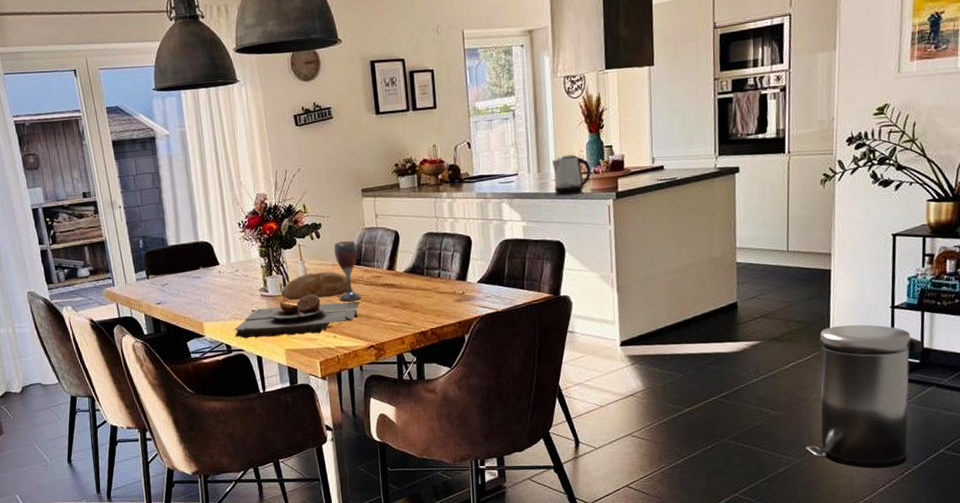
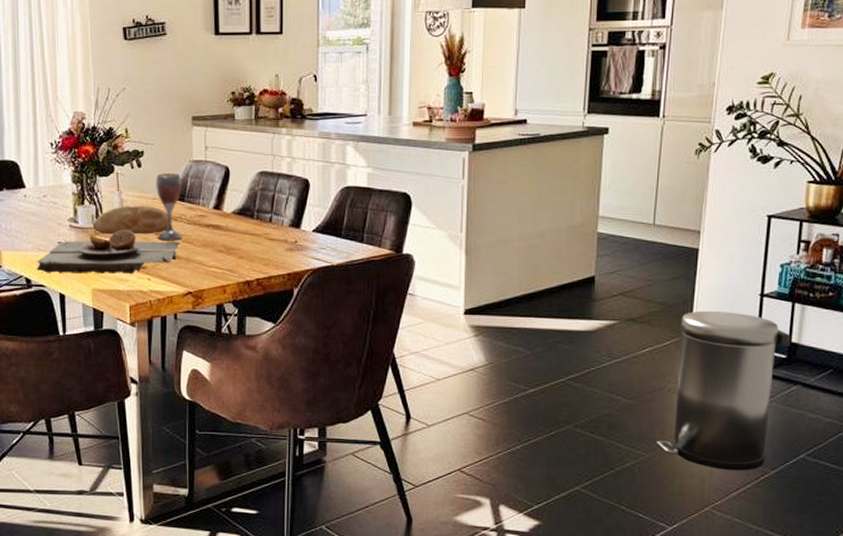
kettle: present [552,154,592,196] -> none [406,98,448,143]

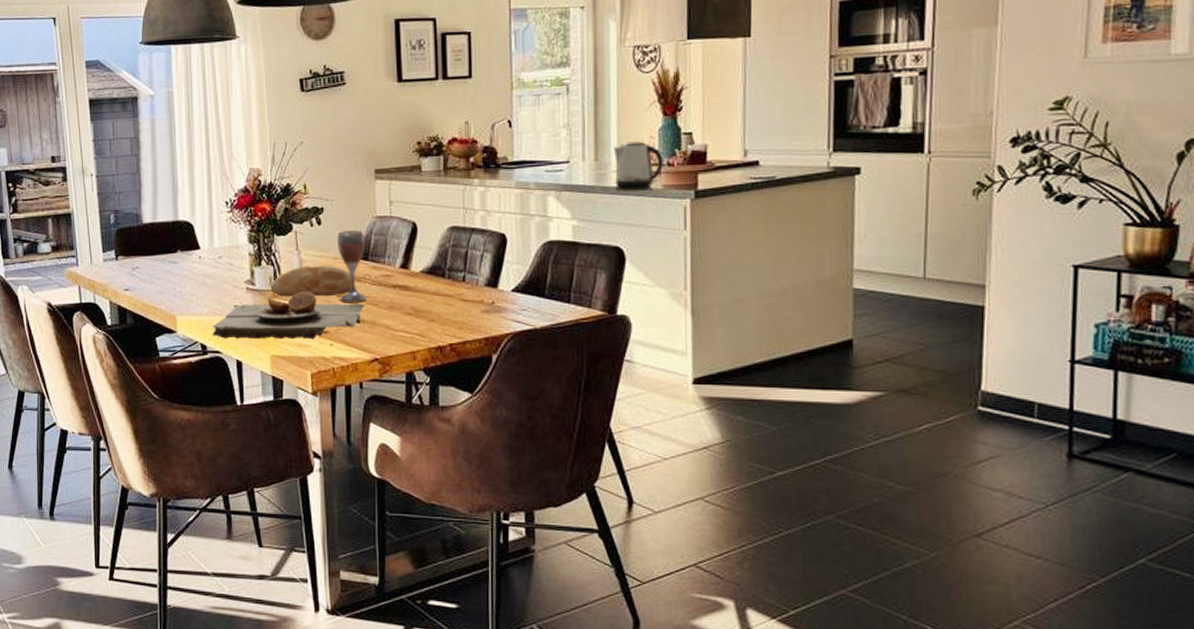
kettle: none [406,98,448,143] -> present [614,141,664,191]
pedal bin: present [657,310,791,471] -> none [944,380,1115,578]

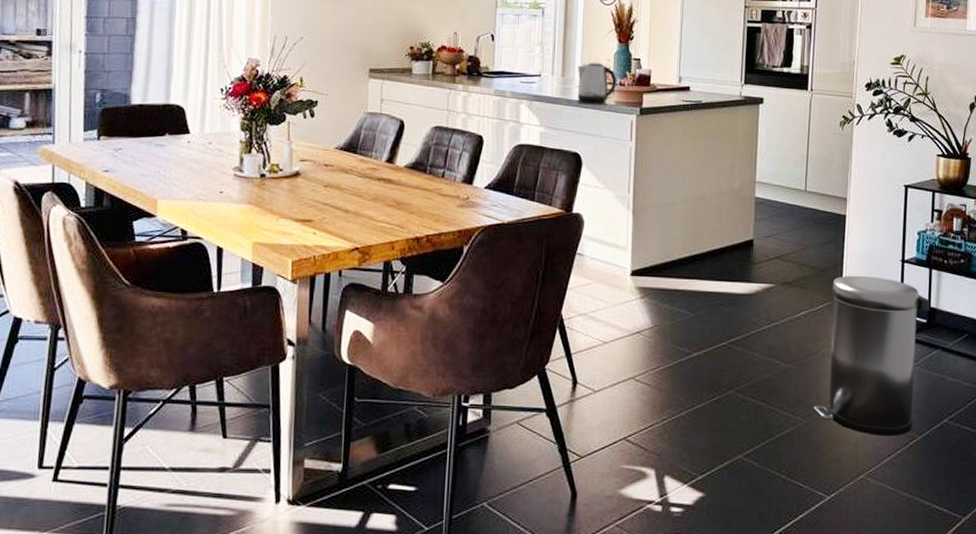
plate: present [213,292,364,340] -> none [195,181,350,228]
bread: present [271,265,352,297] -> none [259,156,339,187]
cup: present [337,231,367,302] -> none [326,124,356,193]
pedal bin: none [944,380,1115,578] -> present [813,275,930,437]

